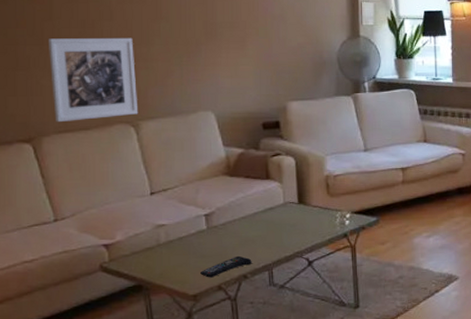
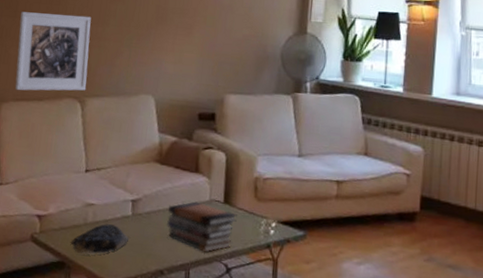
decorative bowl: none [145,241,206,274] -> present [70,224,129,255]
remote control: present [200,256,252,278] -> none [120,249,171,268]
book stack: none [244,206,313,251] -> present [167,201,237,252]

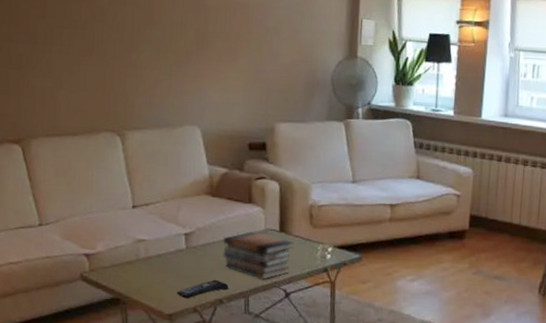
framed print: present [15,11,91,91] -> none [40,37,125,126]
decorative bowl: present [70,224,129,255] -> none [123,258,184,290]
remote control: none [120,249,171,268] -> present [177,280,229,299]

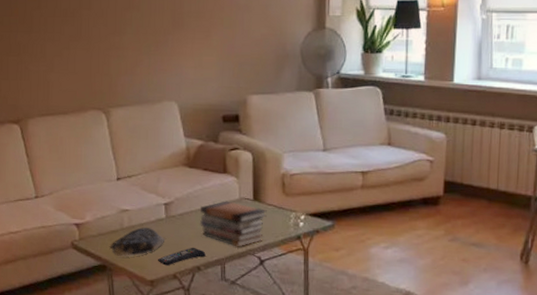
decorative bowl: none [123,258,184,290] -> present [109,227,164,257]

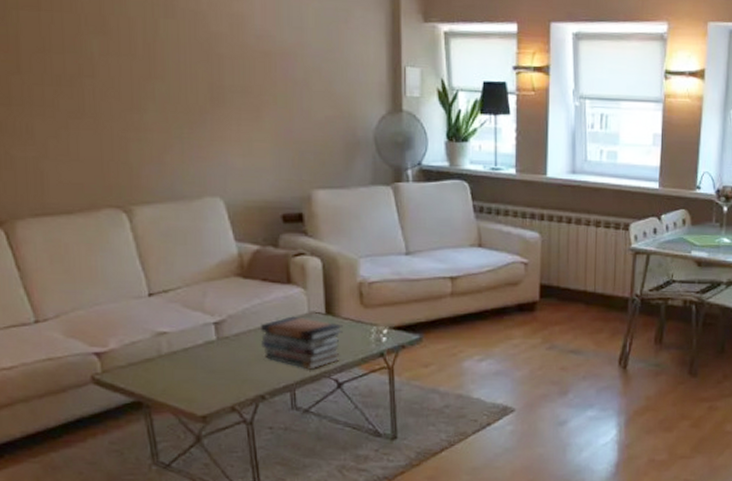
decorative bowl: present [109,227,164,257] -> none [144,353,217,391]
remote control: present [158,248,206,266] -> none [210,374,271,397]

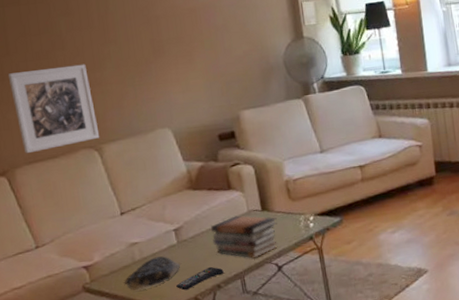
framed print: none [16,97,131,204] -> present [7,64,100,154]
decorative bowl: none [144,353,217,391] -> present [124,256,180,291]
remote control: none [210,374,271,397] -> present [176,267,224,291]

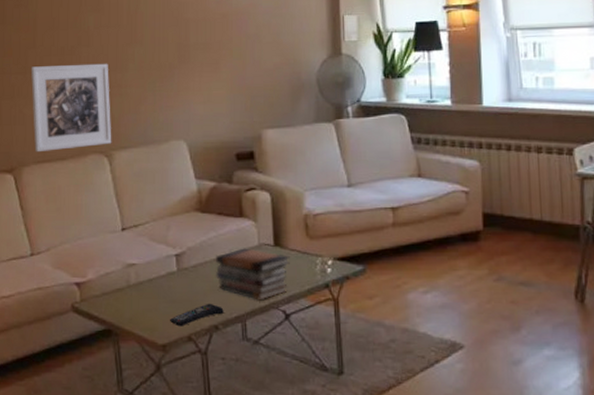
decorative bowl: present [124,256,180,291] -> none [115,283,176,319]

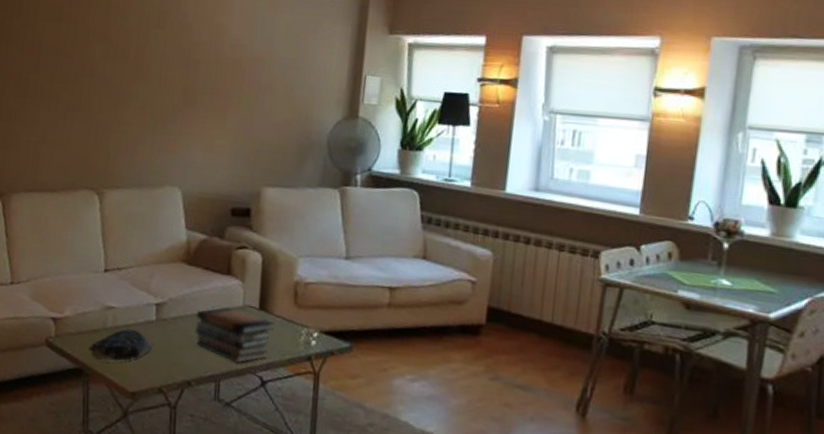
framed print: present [30,63,112,153] -> none [25,91,110,182]
decorative bowl: none [115,283,176,319] -> present [88,329,152,362]
remote control: present [170,304,224,327] -> none [142,358,199,377]

